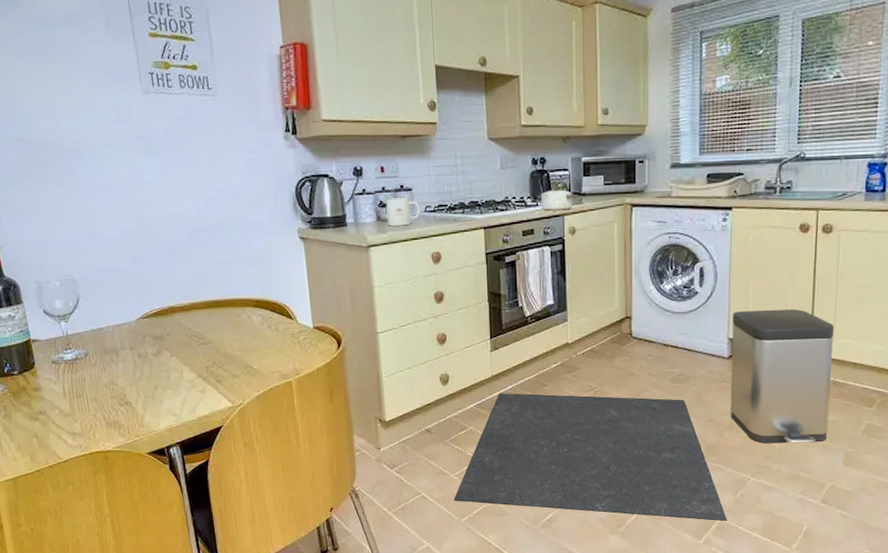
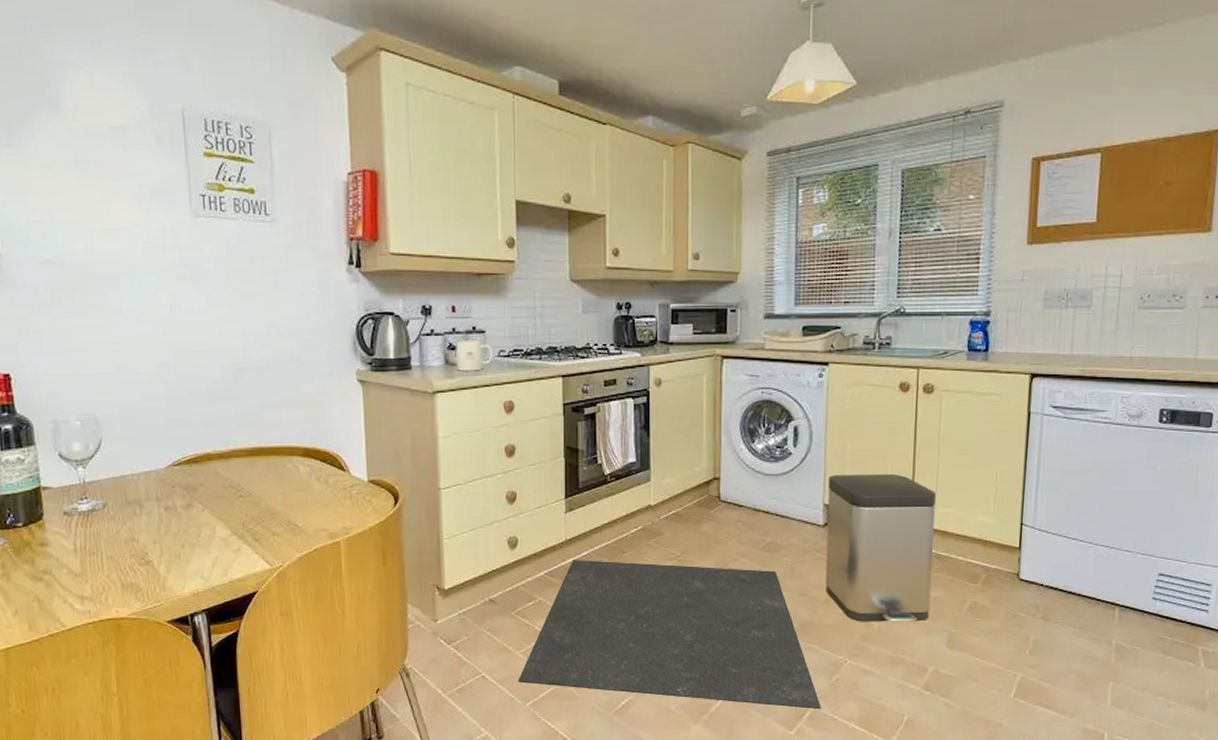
cooking pot: present [536,188,577,211] -> none [620,336,664,360]

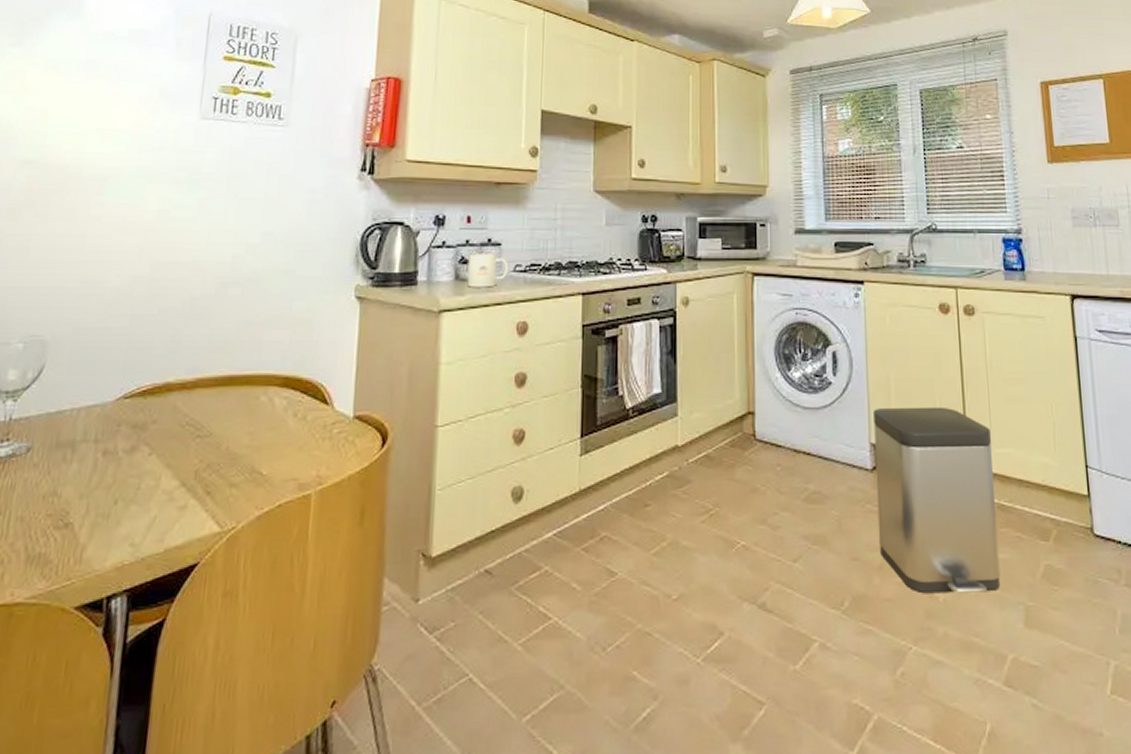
floor mat: present [517,560,821,709] -> none [513,516,886,717]

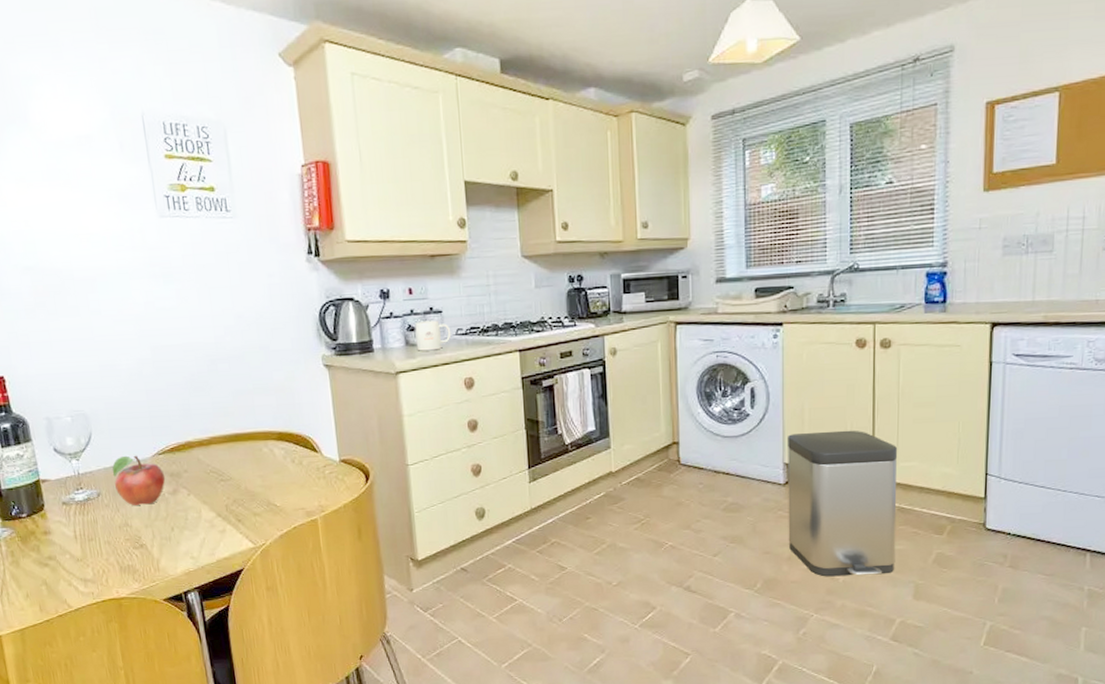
fruit: none [53,397,126,466] -> present [112,455,166,505]

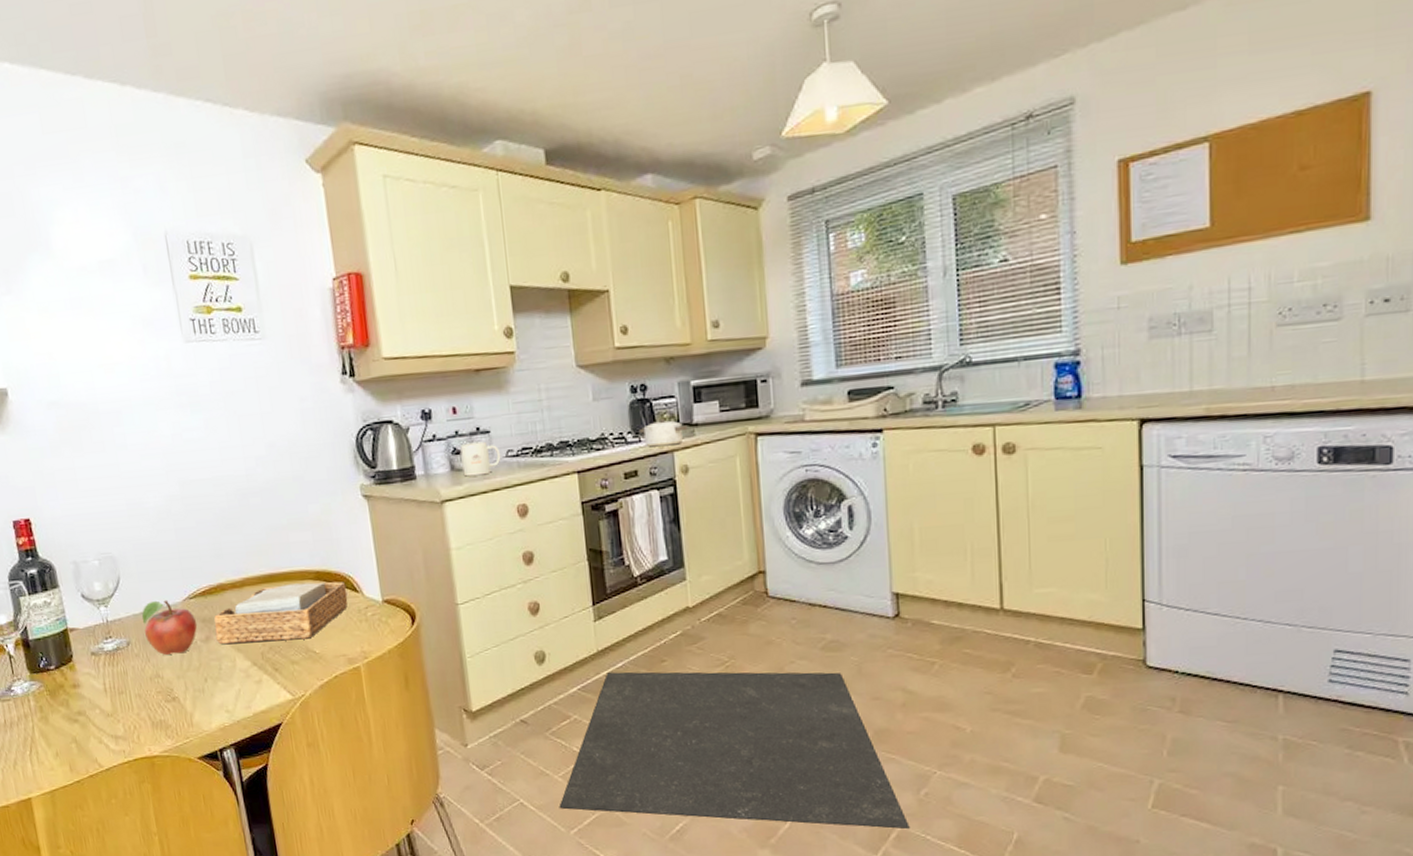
napkin holder: none [181,442,308,497] -> present [214,581,348,645]
floor mat: none [492,527,789,662] -> present [559,672,910,829]
cooking pot: none [574,307,617,331] -> present [638,419,688,447]
pedal bin: present [787,430,898,577] -> none [894,551,1035,727]

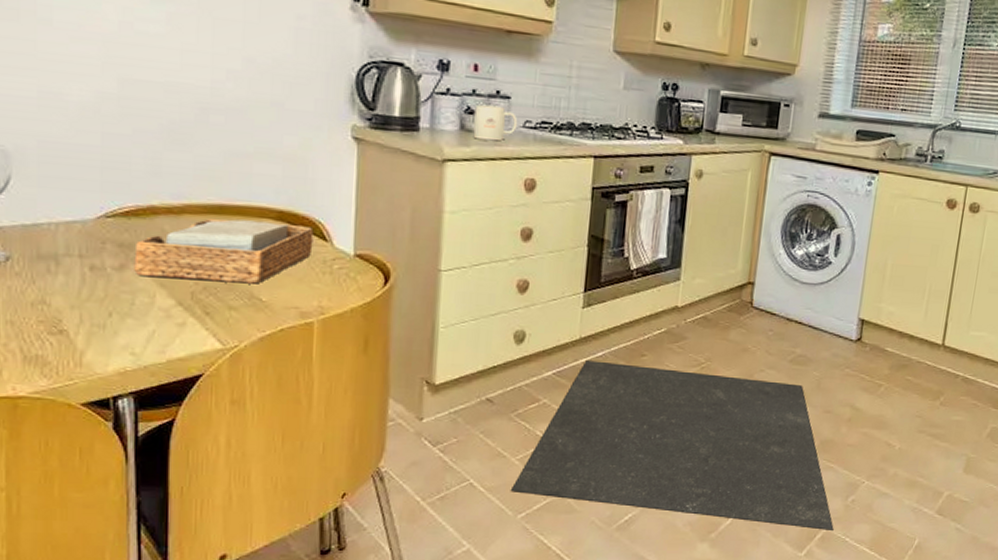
fruit: present [141,599,198,655] -> none [33,212,111,280]
cooking pot: present [638,419,688,447] -> none [662,121,710,149]

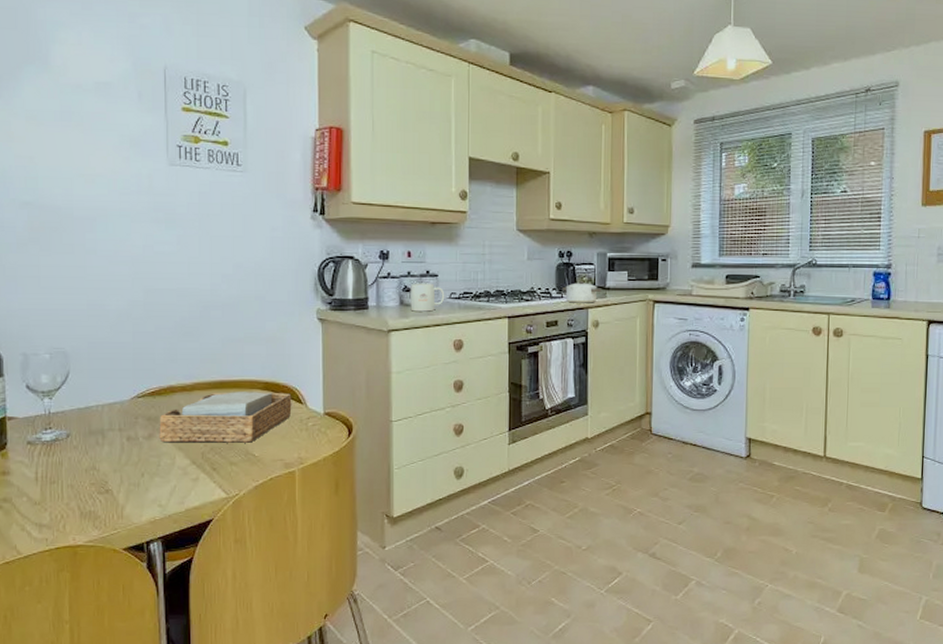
floor mat: present [510,360,834,530] -> none [460,489,745,631]
cooking pot: none [662,121,710,149] -> present [562,281,602,303]

